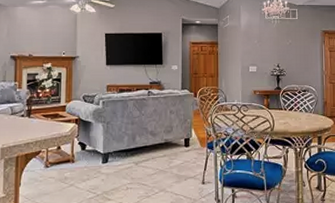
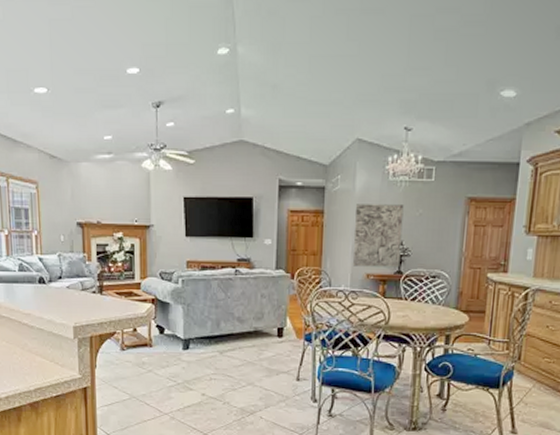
wall art: none [242,37,278,85] -> present [353,204,404,267]

